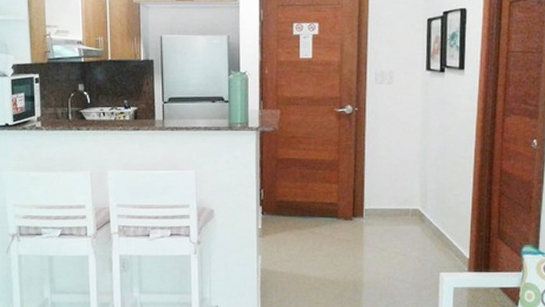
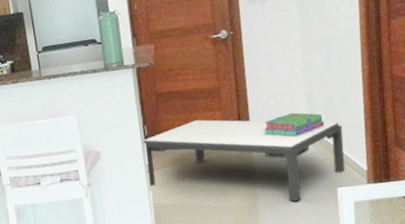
coffee table: none [258,190,451,282] -> present [143,119,346,202]
stack of books: none [376,194,434,218] -> present [263,112,325,137]

